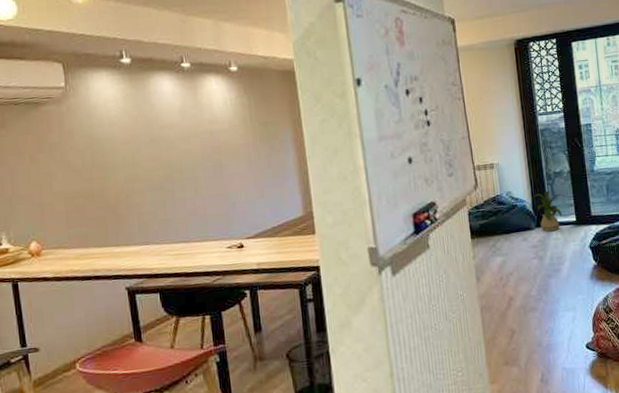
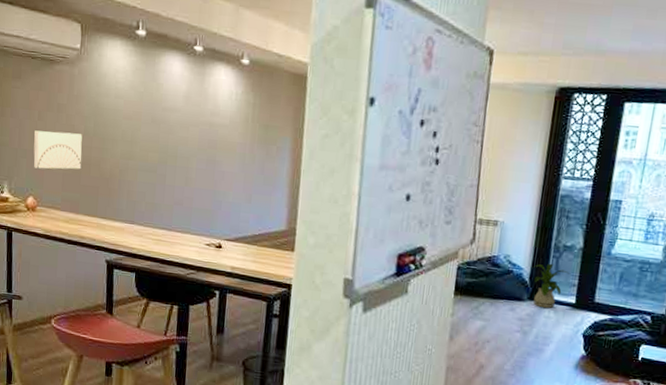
wall art: none [28,168,85,212] -> present [33,130,82,170]

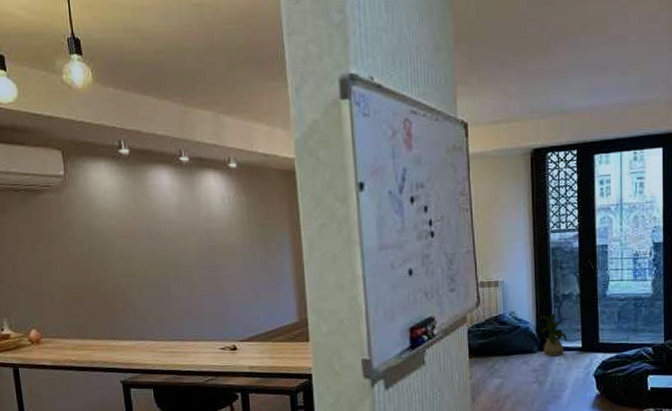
wall art: present [33,130,82,170] -> none [28,259,82,300]

